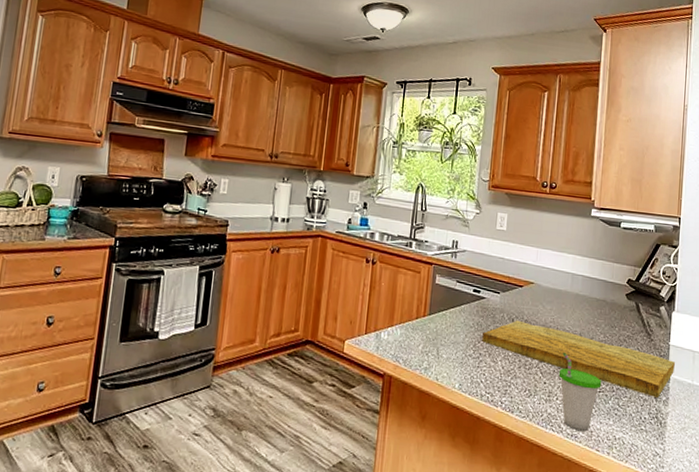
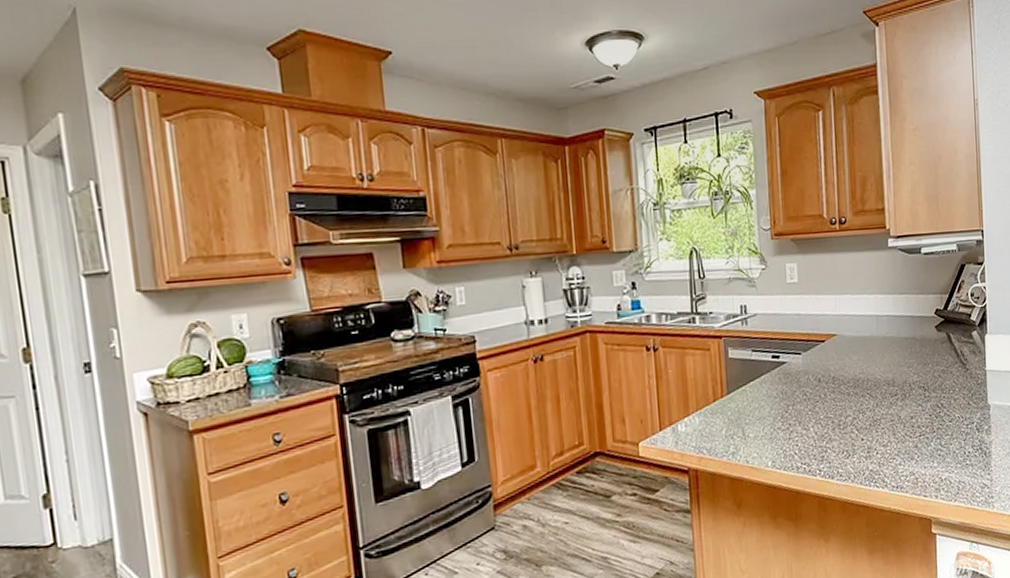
cutting board: present [482,320,676,398] -> none [789,378,994,429]
cup: present [558,352,602,432] -> none [875,402,921,481]

